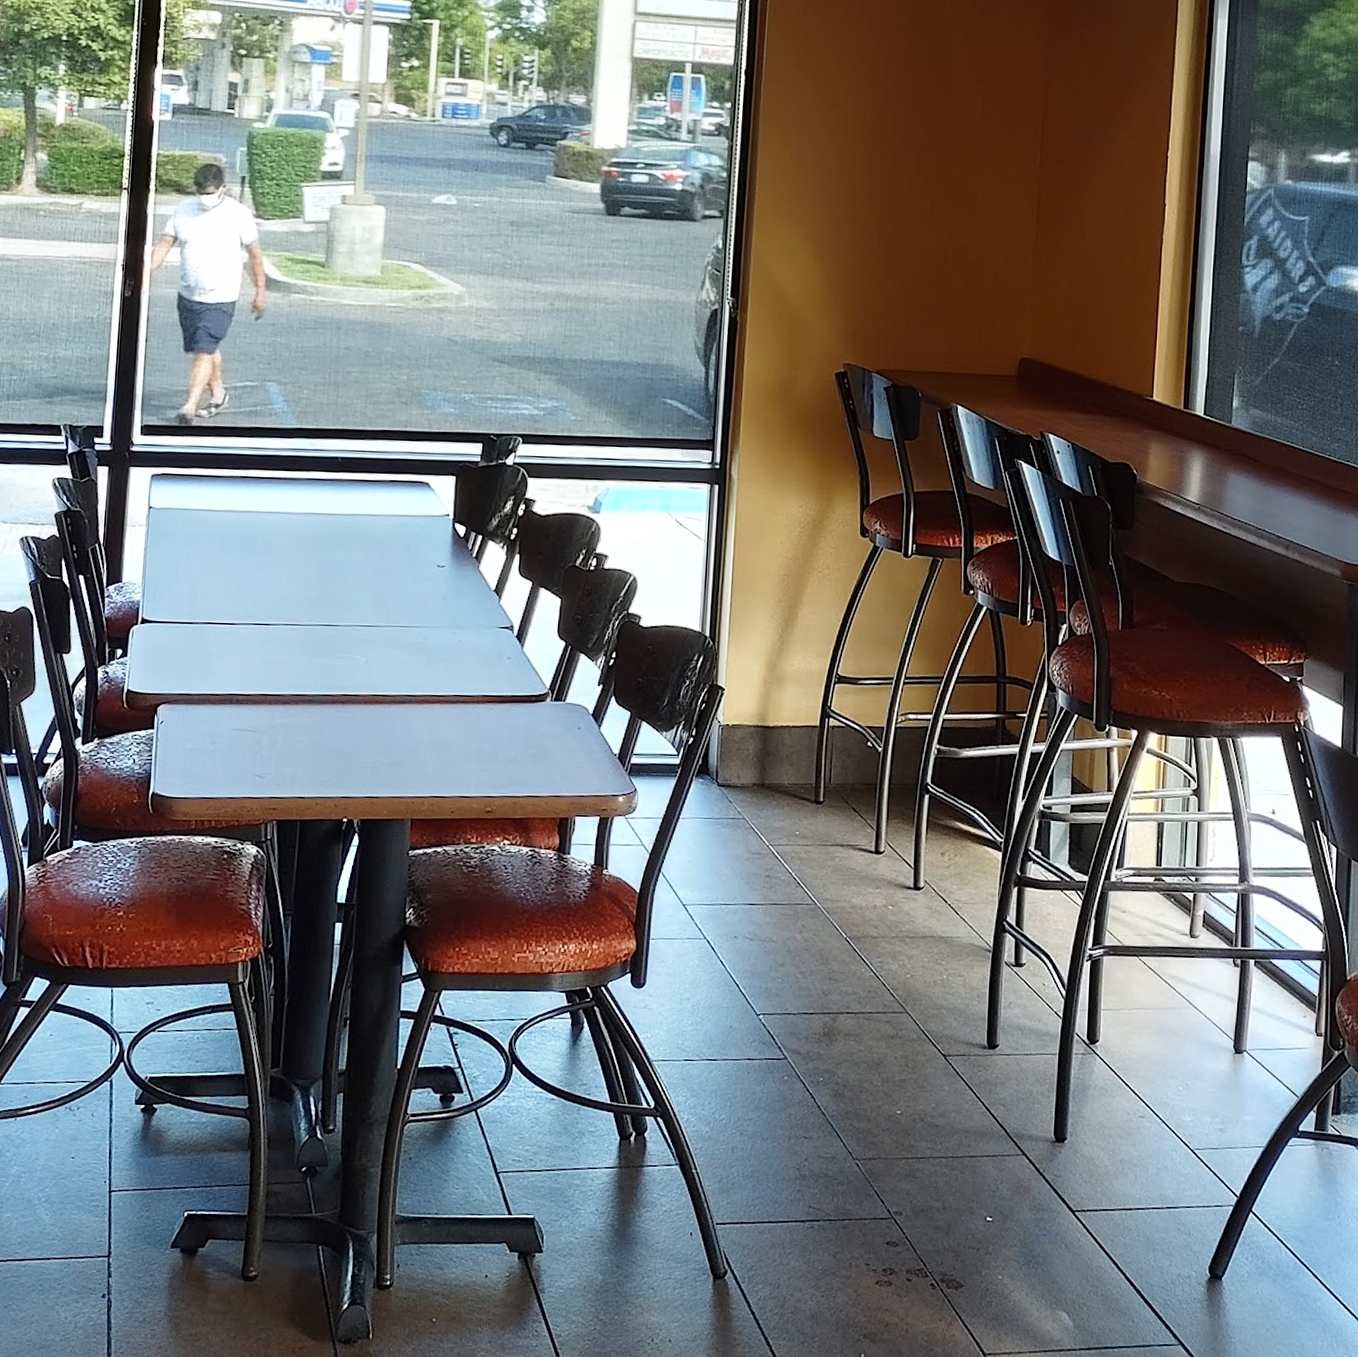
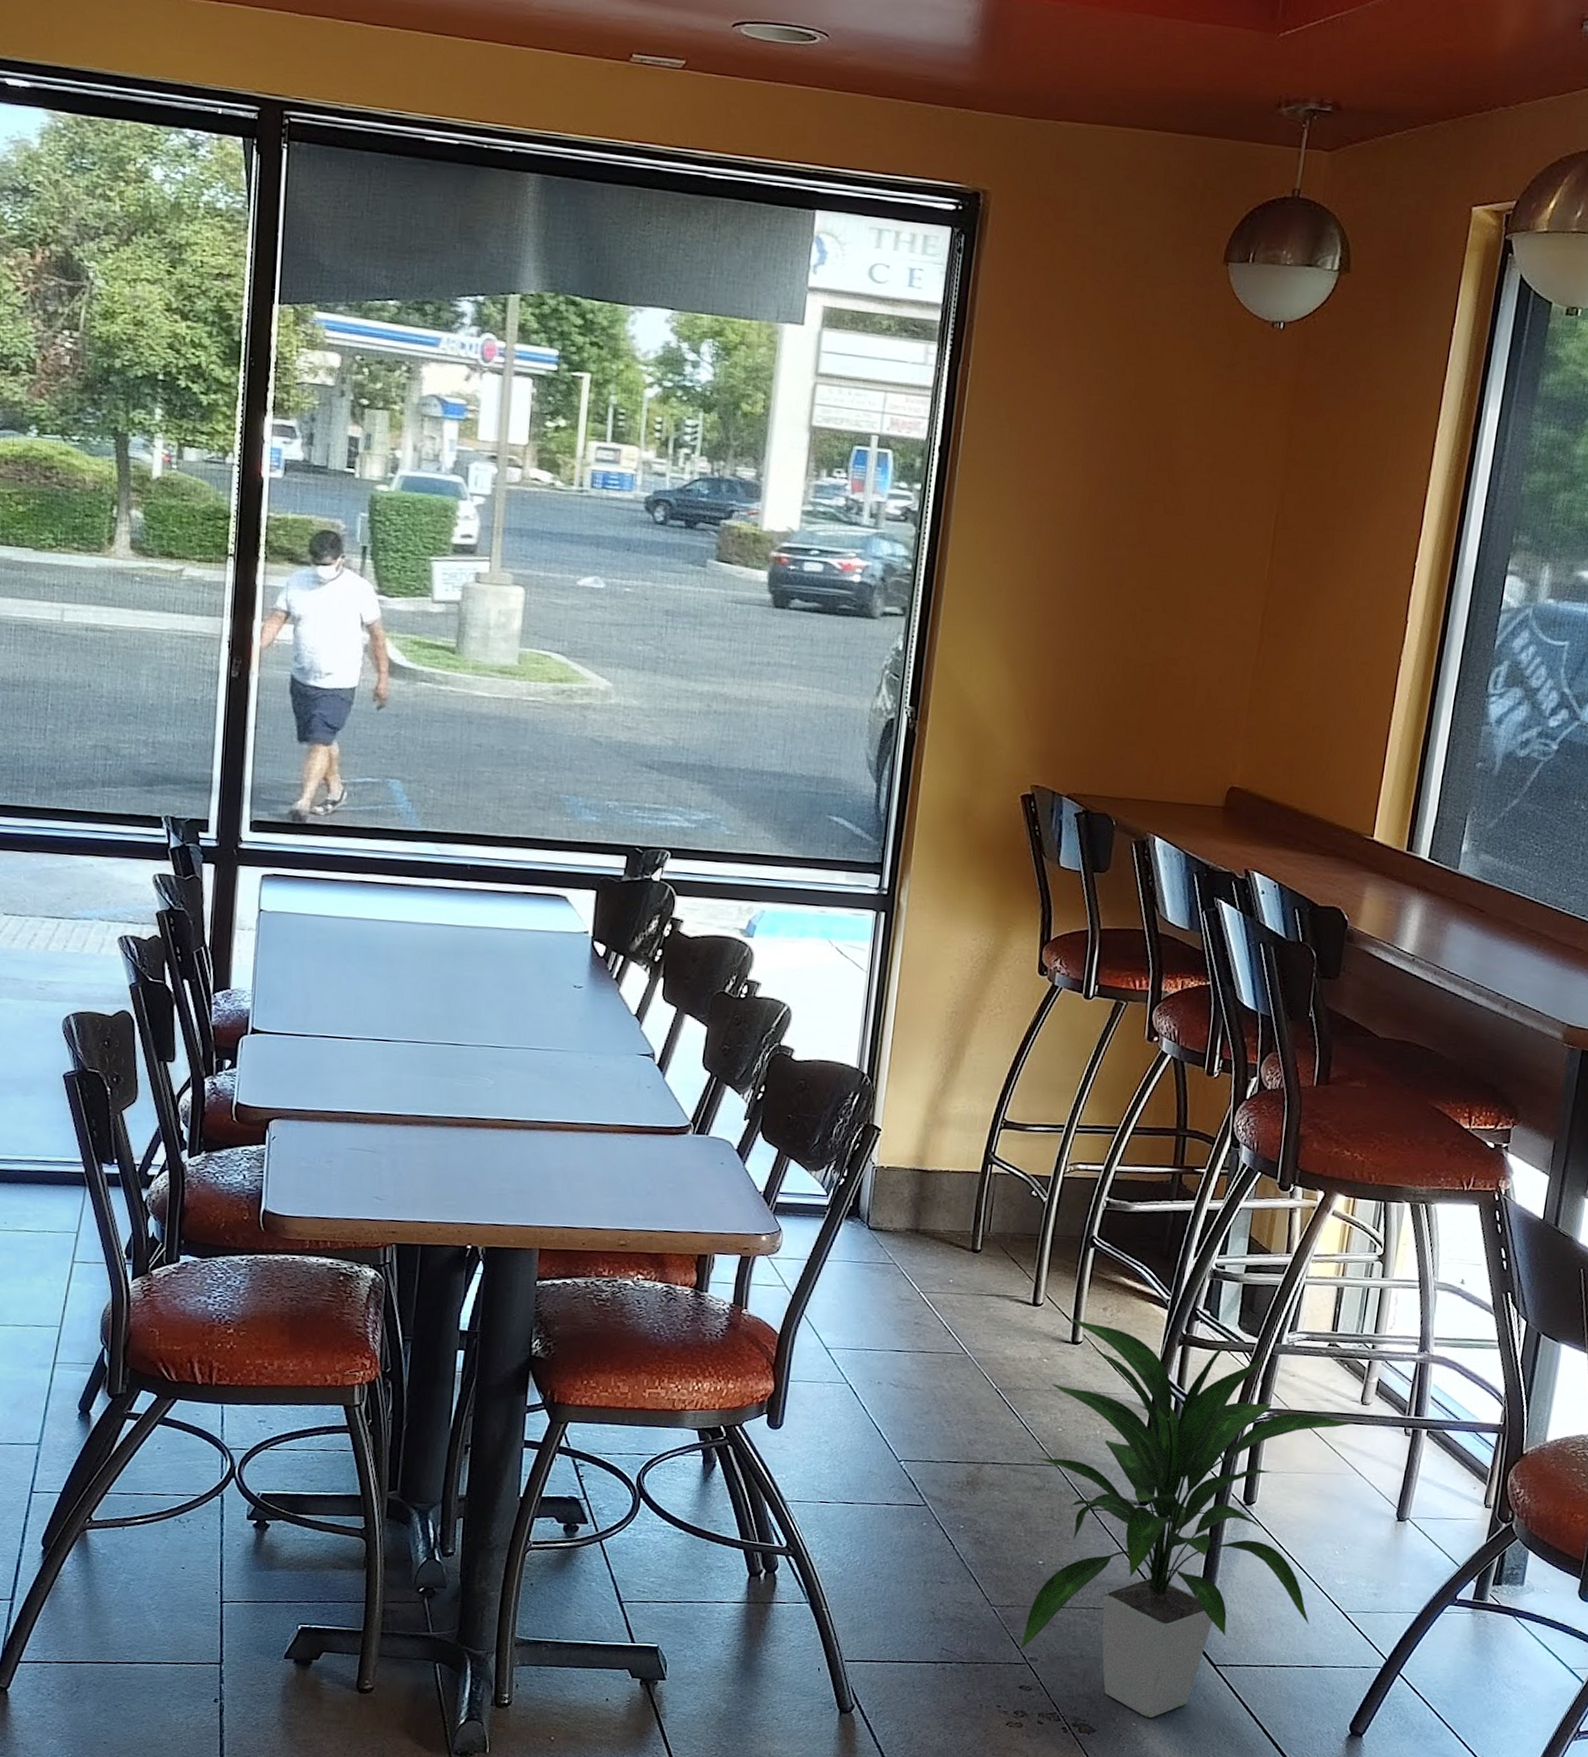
indoor plant: none [883,863,1185,1270] -> present [1019,1317,1354,1719]

